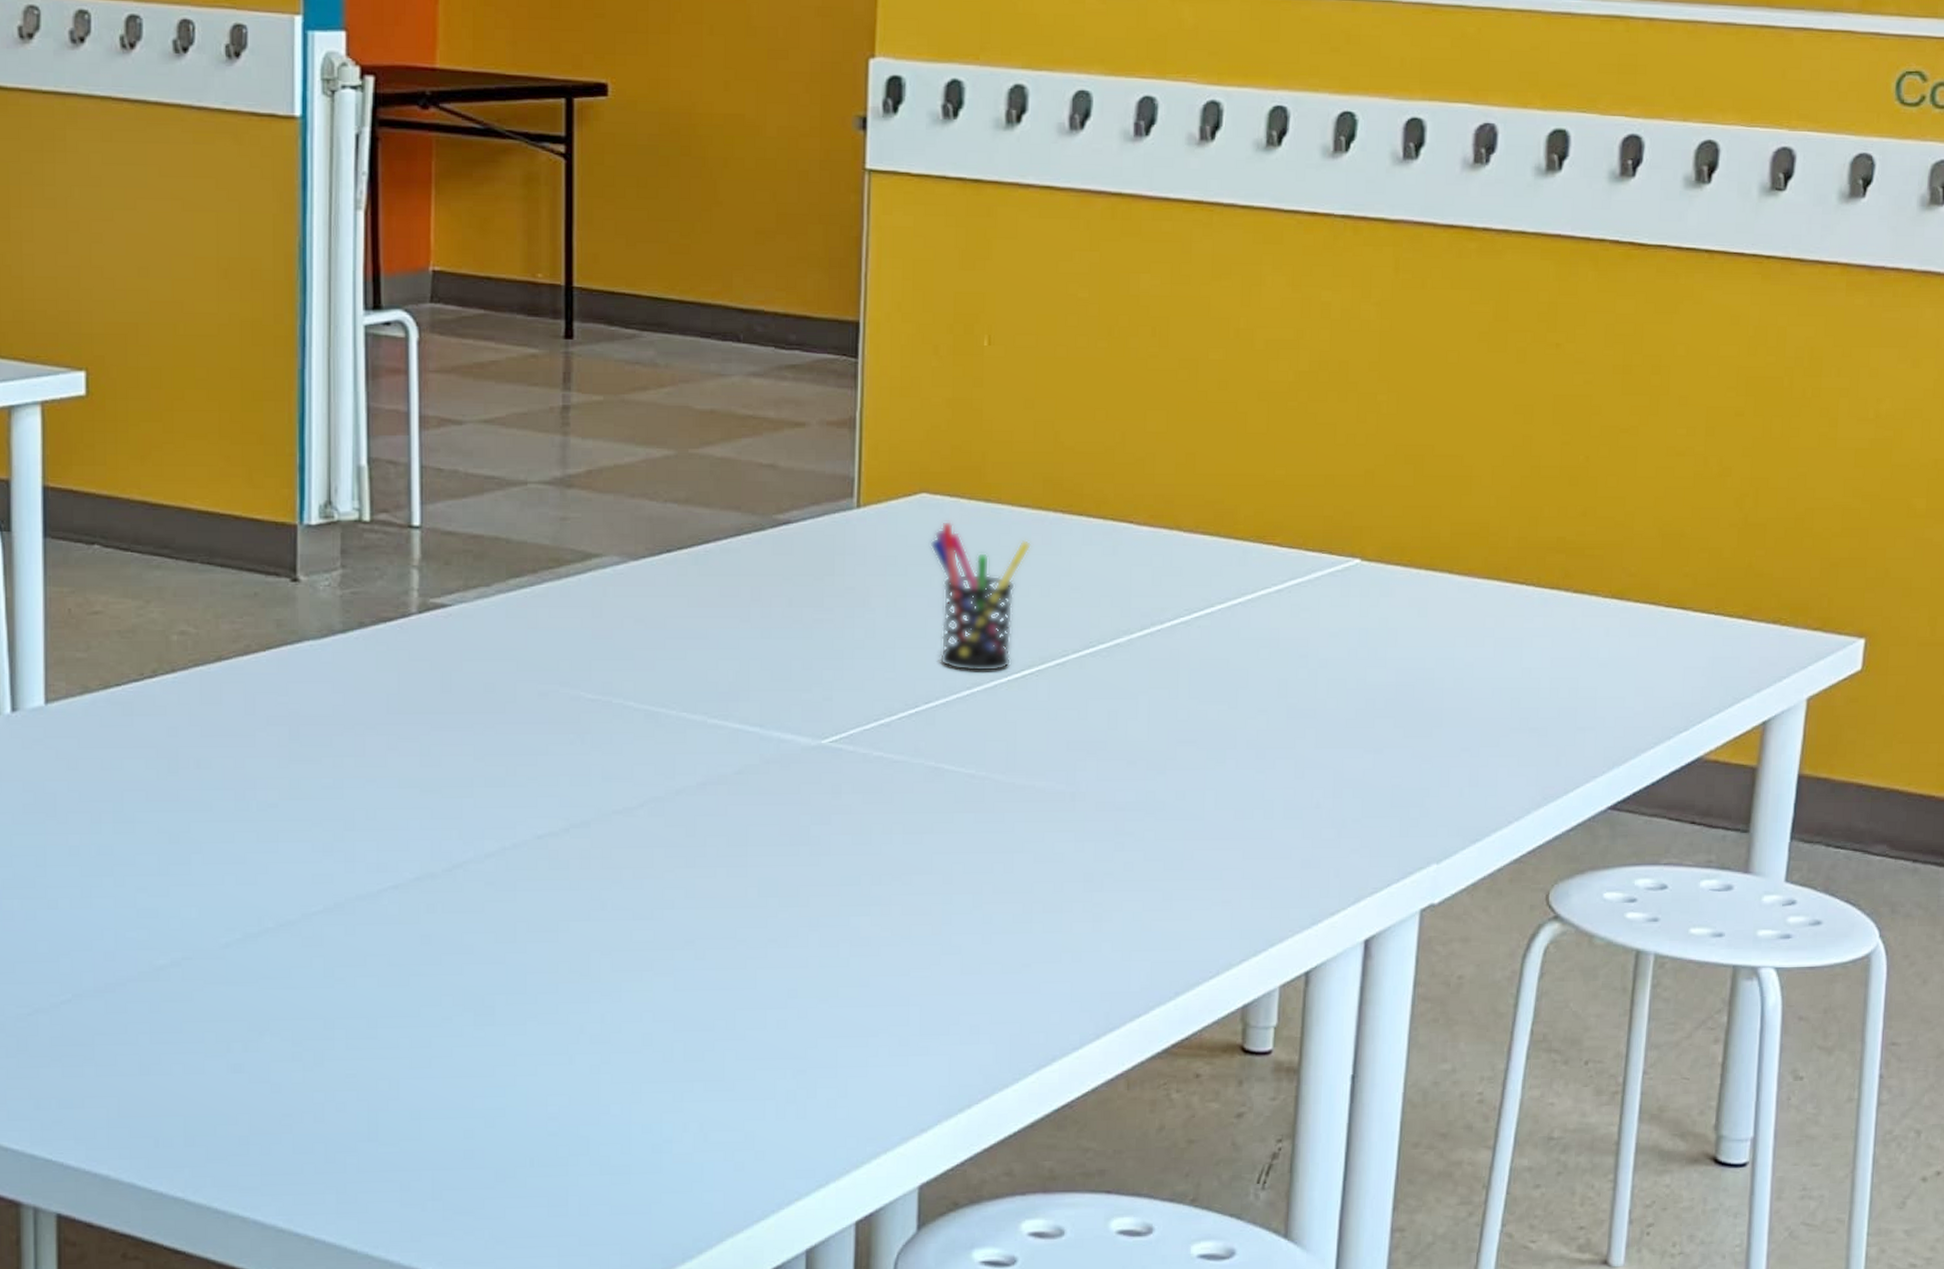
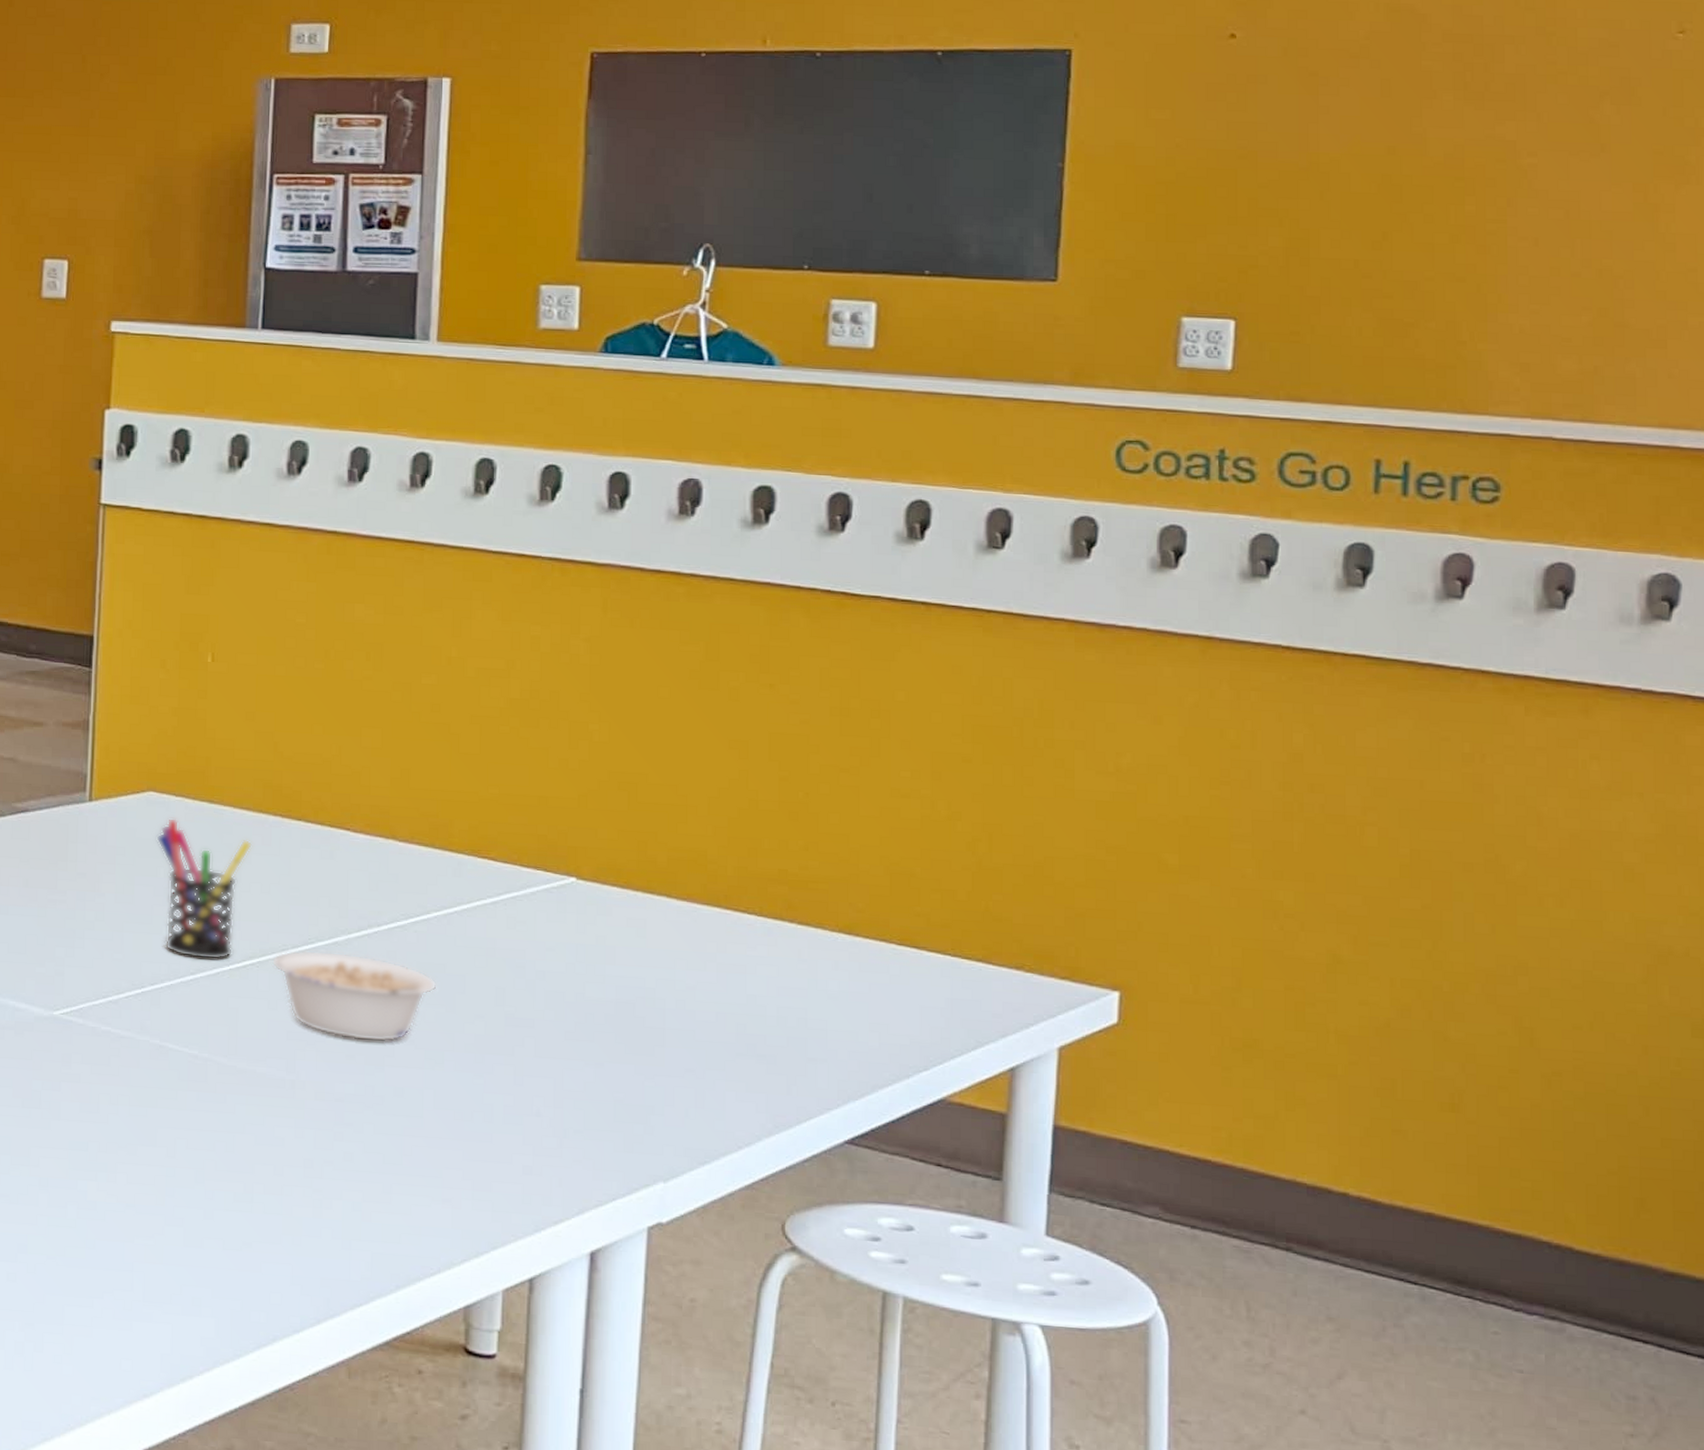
legume: none [1051,654,1220,745] -> present [271,950,437,1042]

